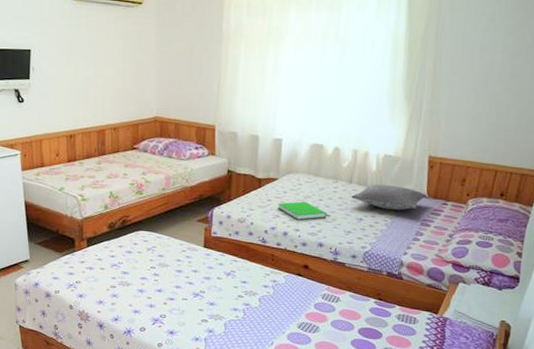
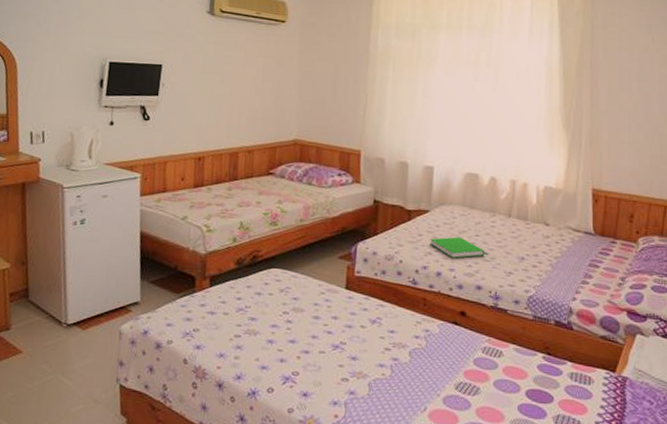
pillow: present [351,184,427,211] -> none [511,218,594,249]

